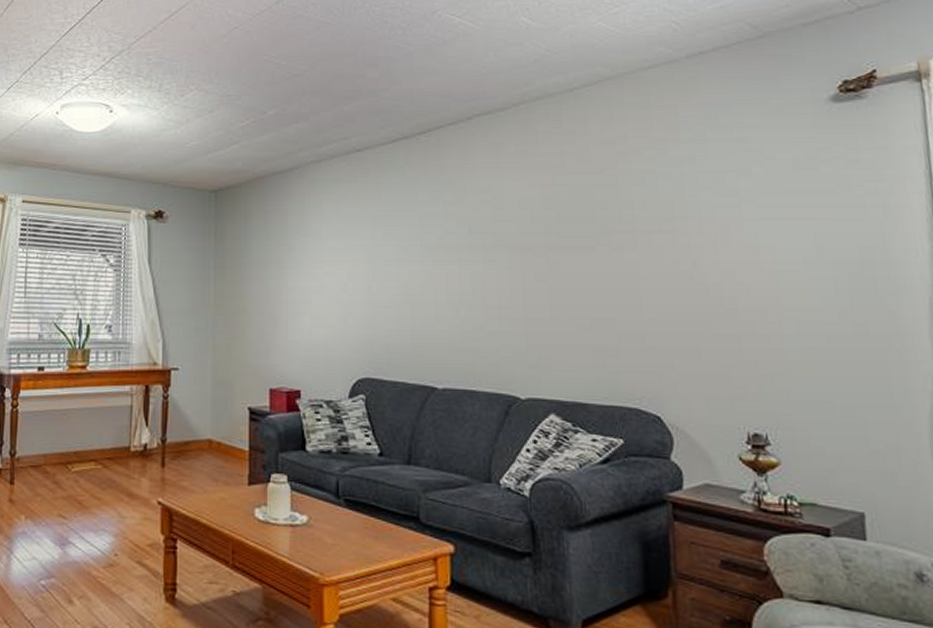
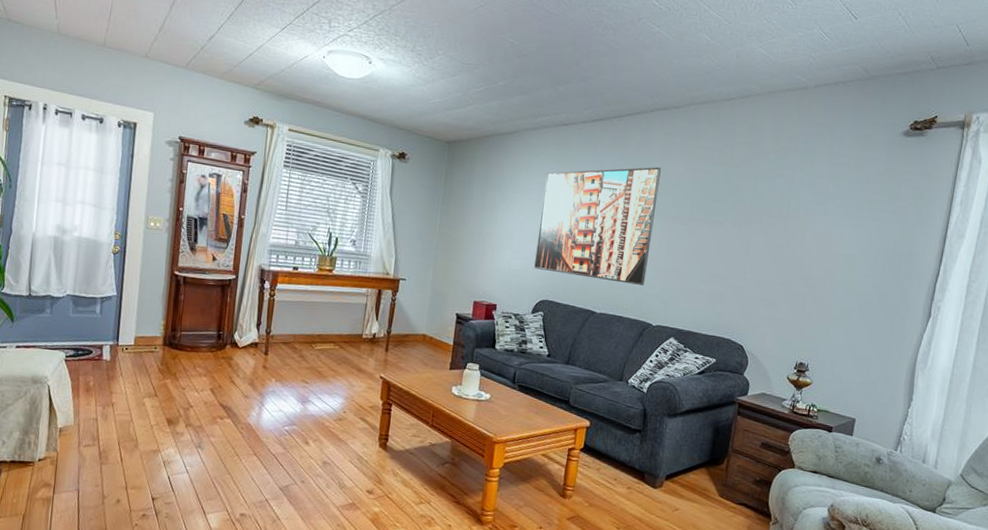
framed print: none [342,187,500,345] -> present [534,167,661,285]

